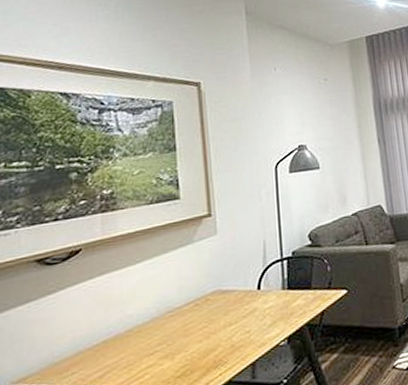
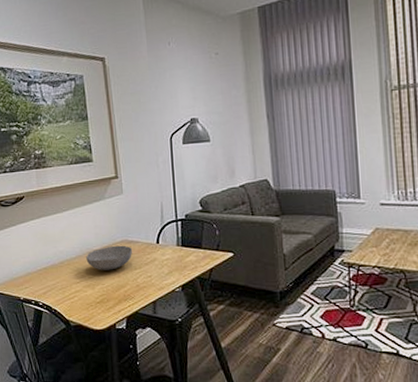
bowl: none [164,296,226,334] -> present [86,245,132,271]

